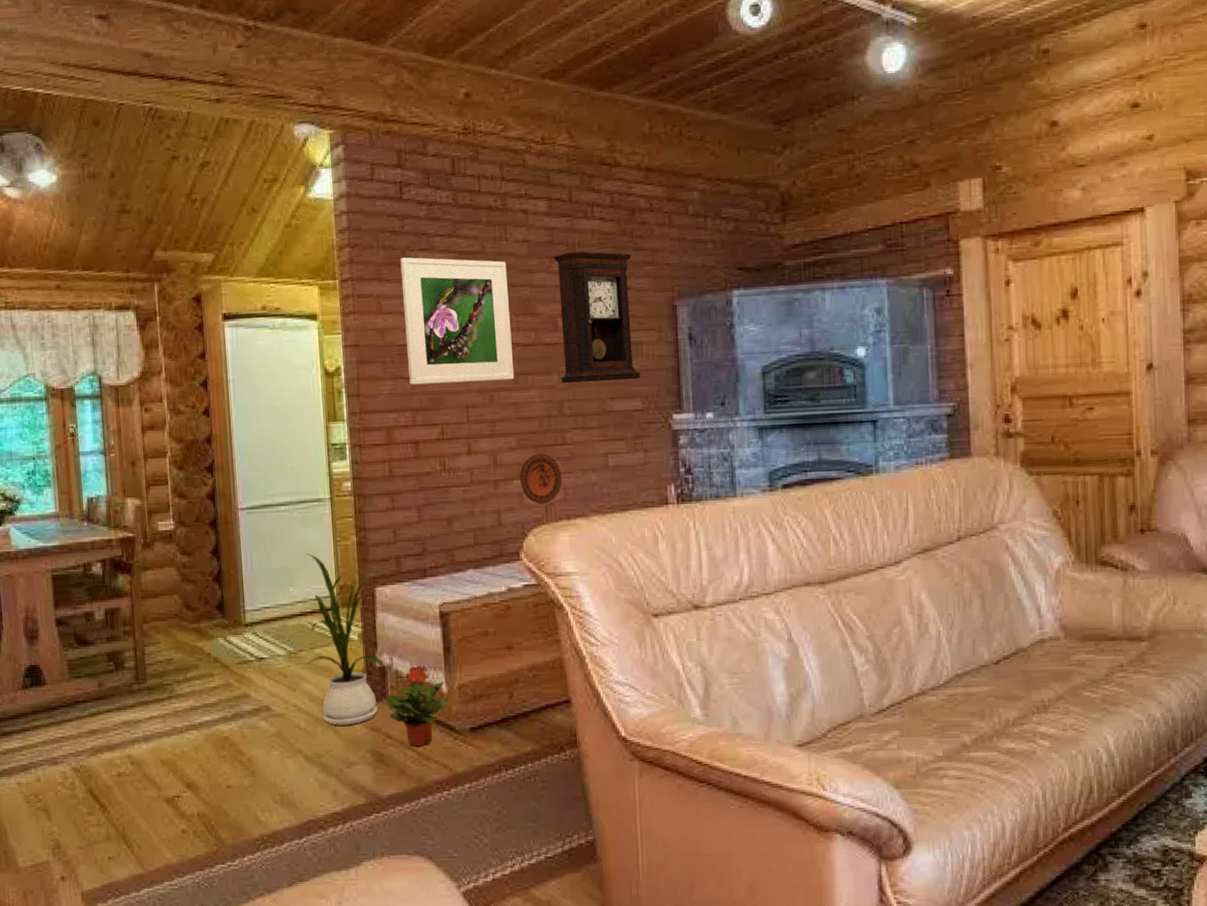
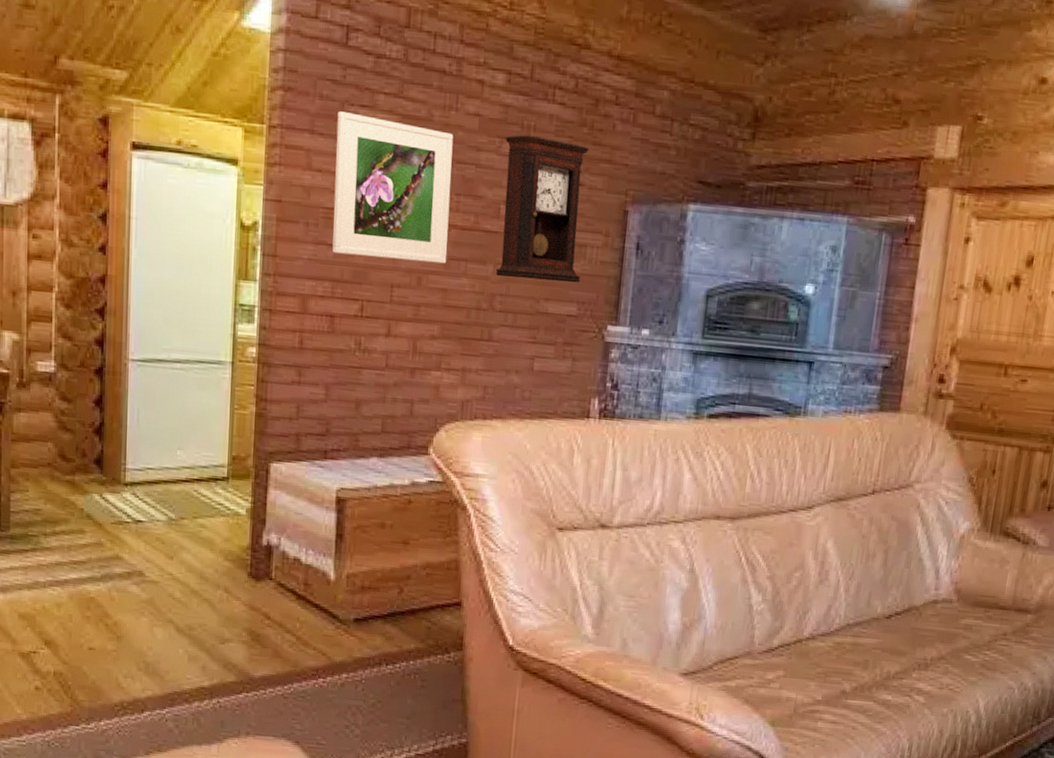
house plant: present [306,553,383,726] -> none [189,417,276,601]
potted plant: present [385,664,449,747] -> none [267,548,336,632]
decorative plate: present [520,453,562,505] -> none [438,346,484,400]

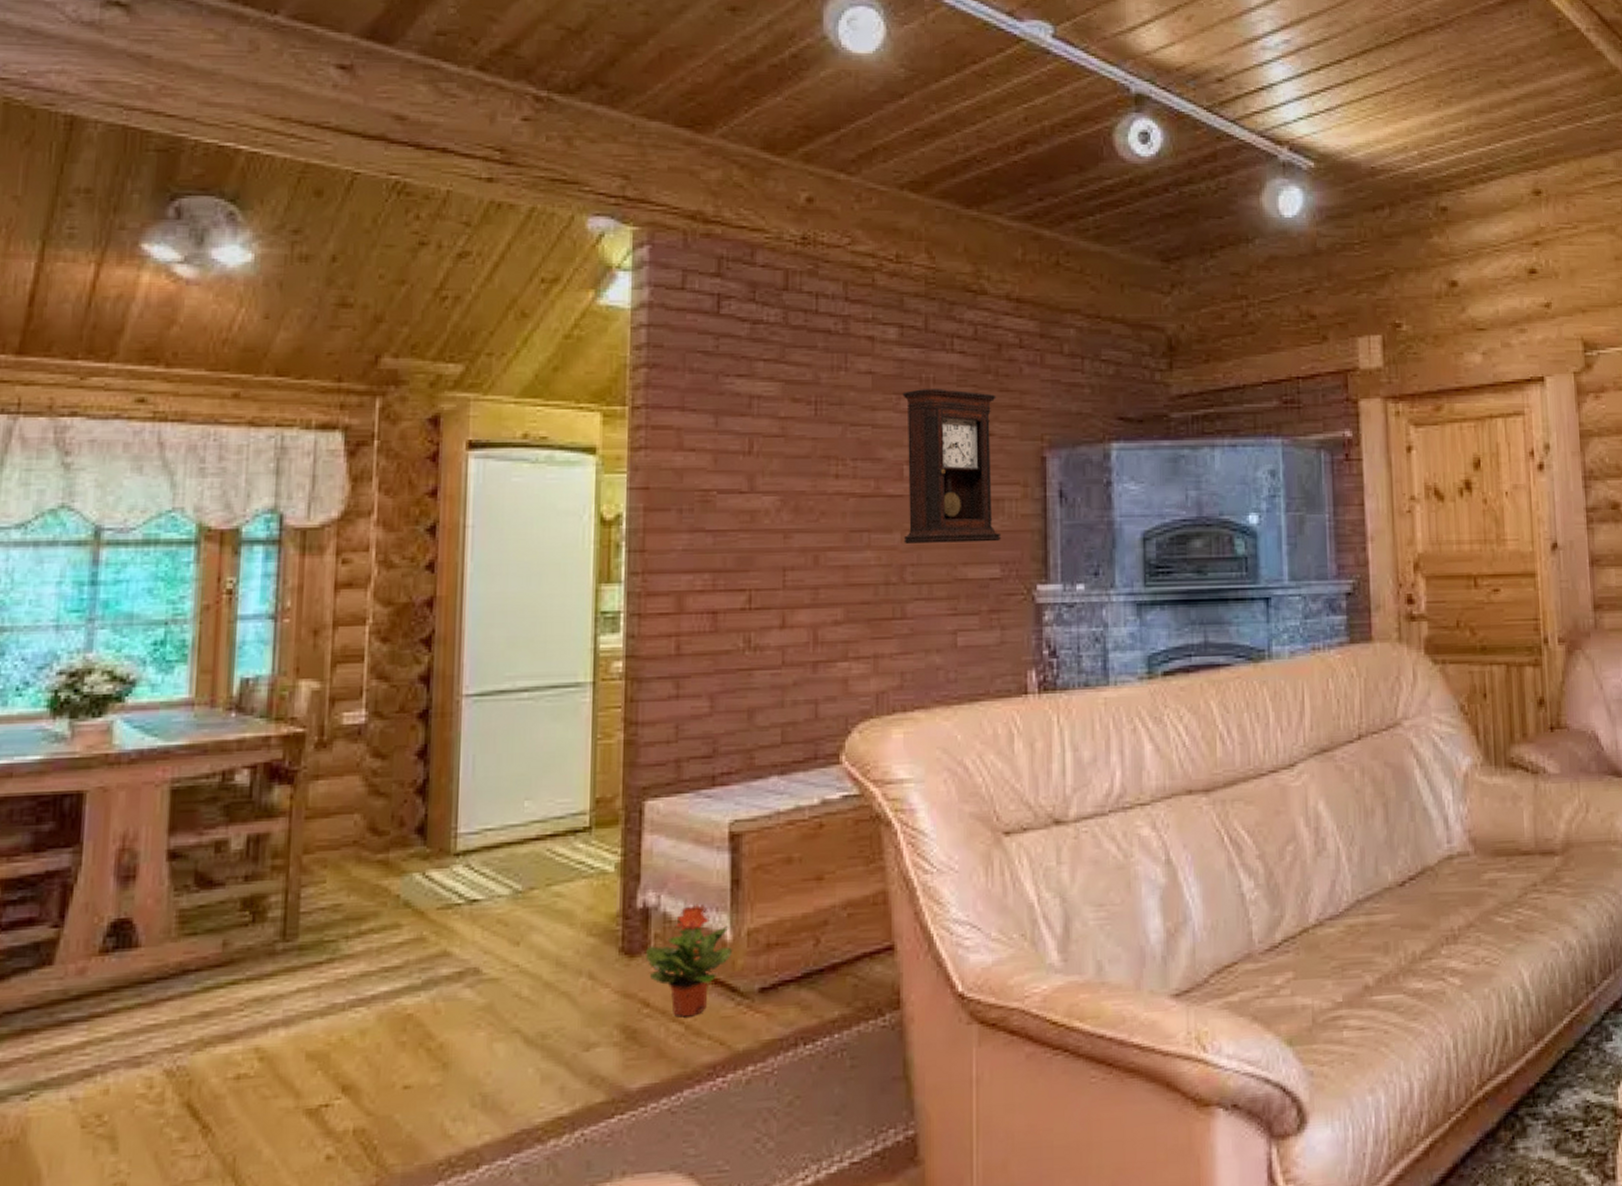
potted plant: none [267,548,336,632] -> present [645,904,733,1017]
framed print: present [332,111,454,264] -> none [710,384,847,540]

